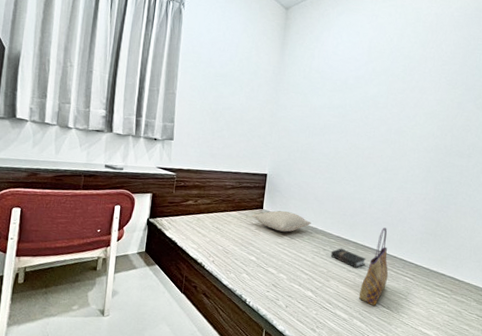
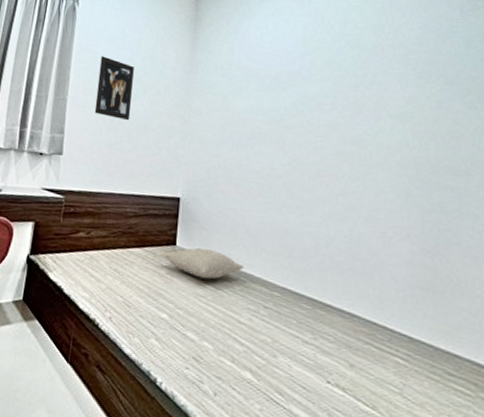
wall art: none [199,56,233,113] -> present [94,56,134,121]
hardback book: present [330,248,367,269] -> none [275,305,330,340]
tote bag: present [359,227,389,307] -> none [325,277,368,404]

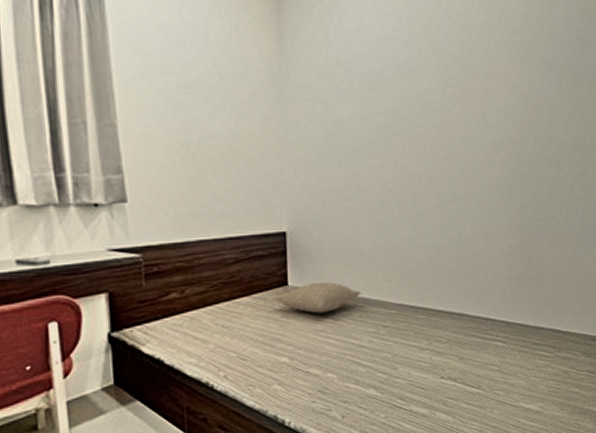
wall art: present [94,56,134,121] -> none [154,56,211,146]

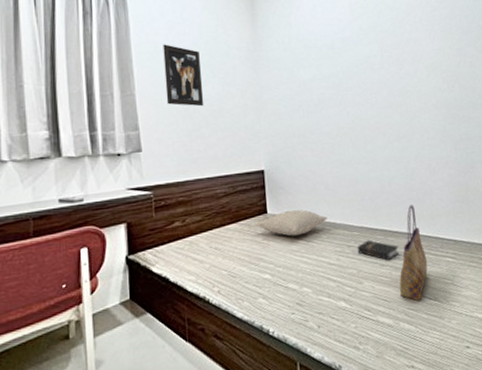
wall art: none [154,56,211,146] -> present [163,44,204,107]
hardback book: none [394,319,443,344] -> present [357,240,399,261]
tote bag: none [440,280,474,390] -> present [399,205,428,301]

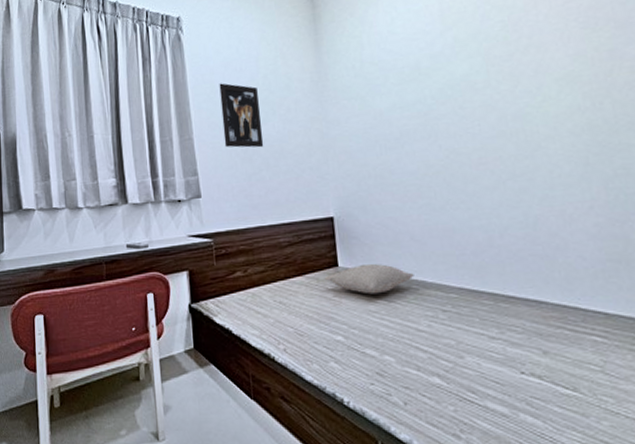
hardback book: present [357,240,399,261] -> none [455,304,517,333]
tote bag: present [399,205,428,301] -> none [517,263,562,389]

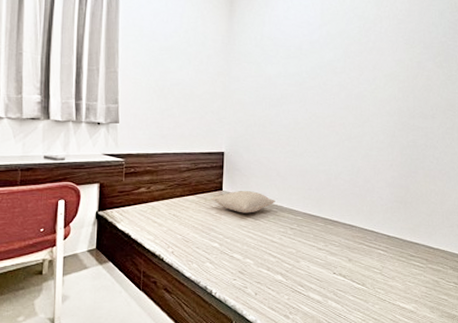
wall art: present [219,83,264,148] -> none [145,29,179,89]

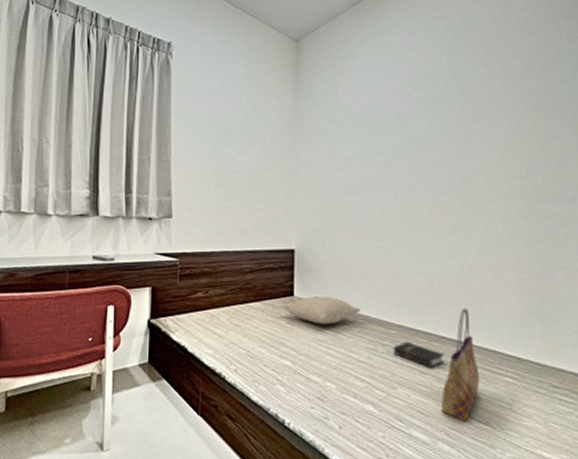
hardback book: none [298,225,337,246] -> present [393,341,445,369]
tote bag: none [332,199,361,285] -> present [441,308,480,422]

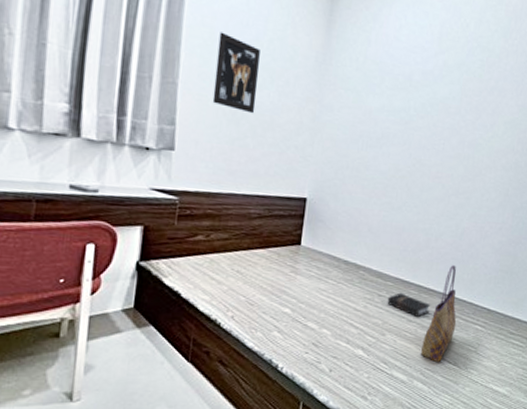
wall art: none [200,111,238,177] -> present [212,32,260,114]
pillow: present [280,297,361,325] -> none [285,247,364,275]

